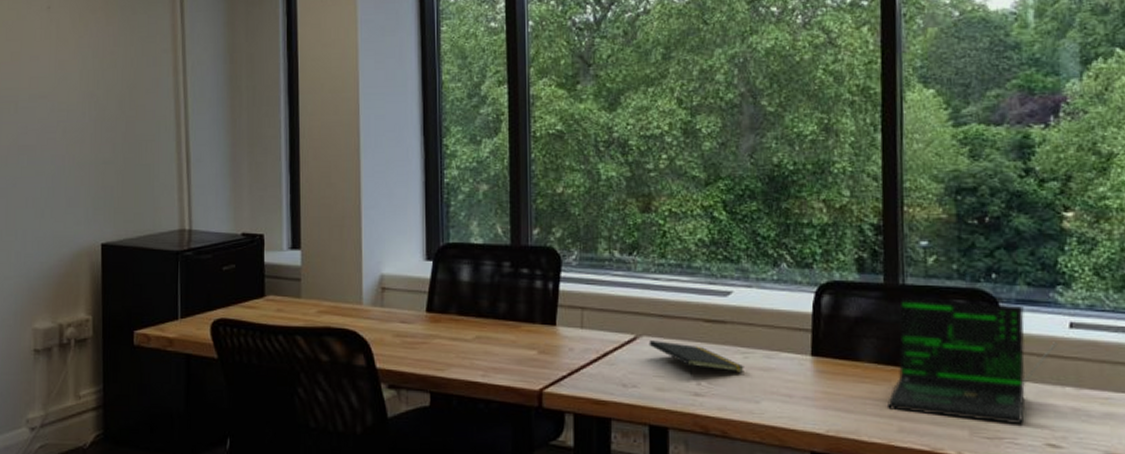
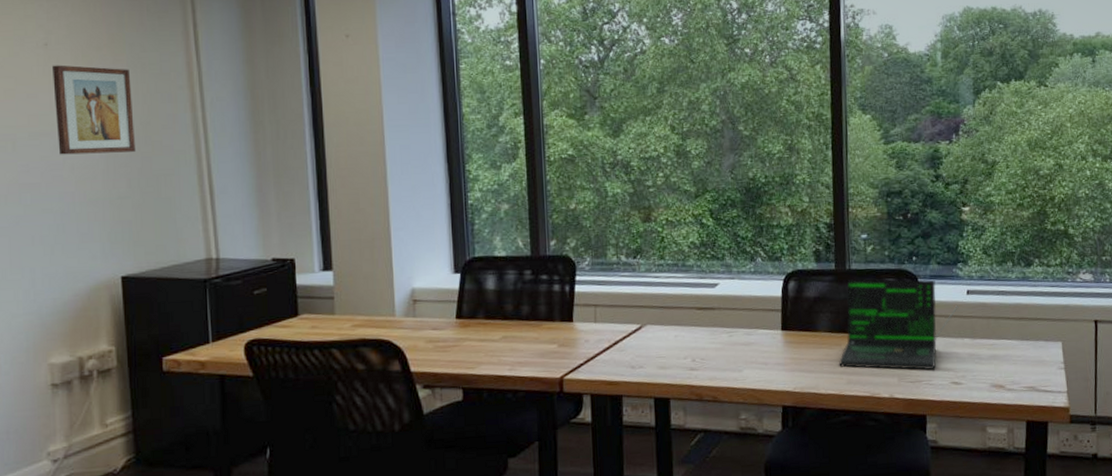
wall art: none [53,27,122,118] -> present [52,65,136,155]
notepad: present [649,341,744,378] -> none [652,328,730,356]

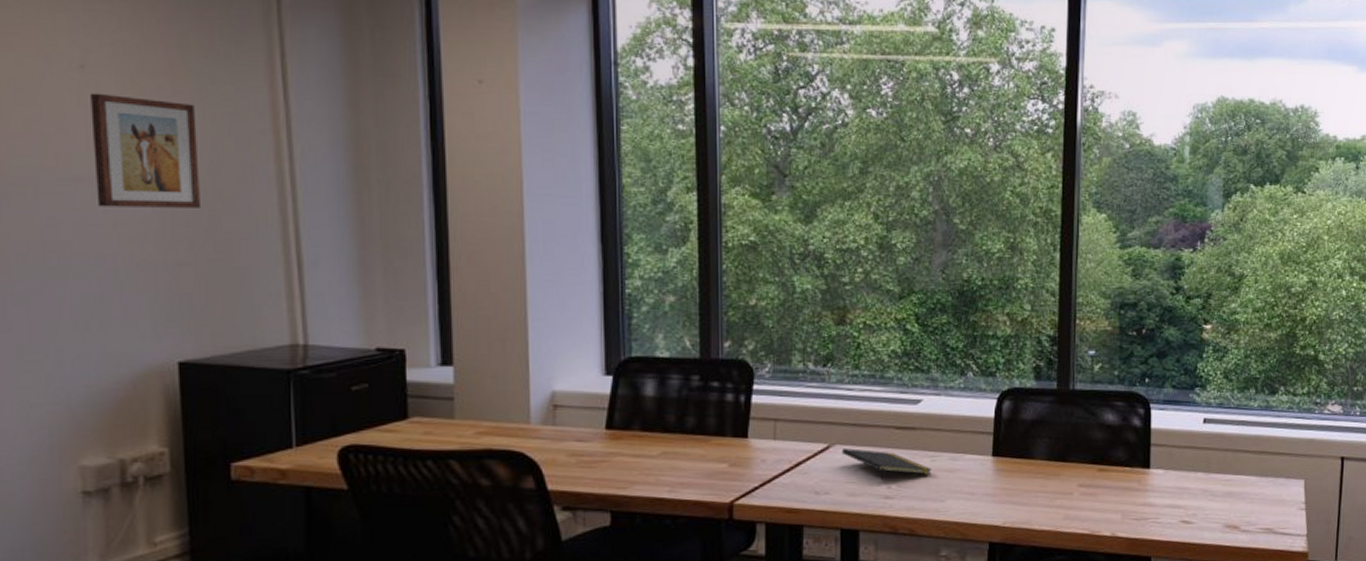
notepad: none [652,328,730,356] -> present [841,448,932,482]
laptop: present [838,278,959,370] -> none [1055,400,1194,507]

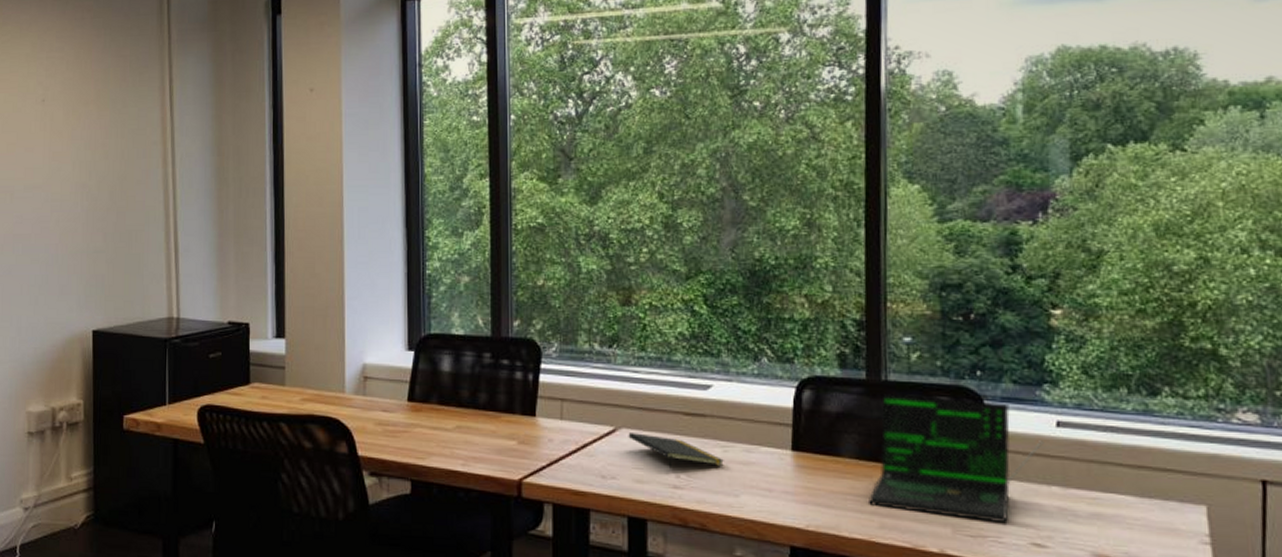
wall art: present [91,93,202,208] -> none [47,120,113,208]
laptop: none [1055,400,1194,507] -> present [867,393,1044,524]

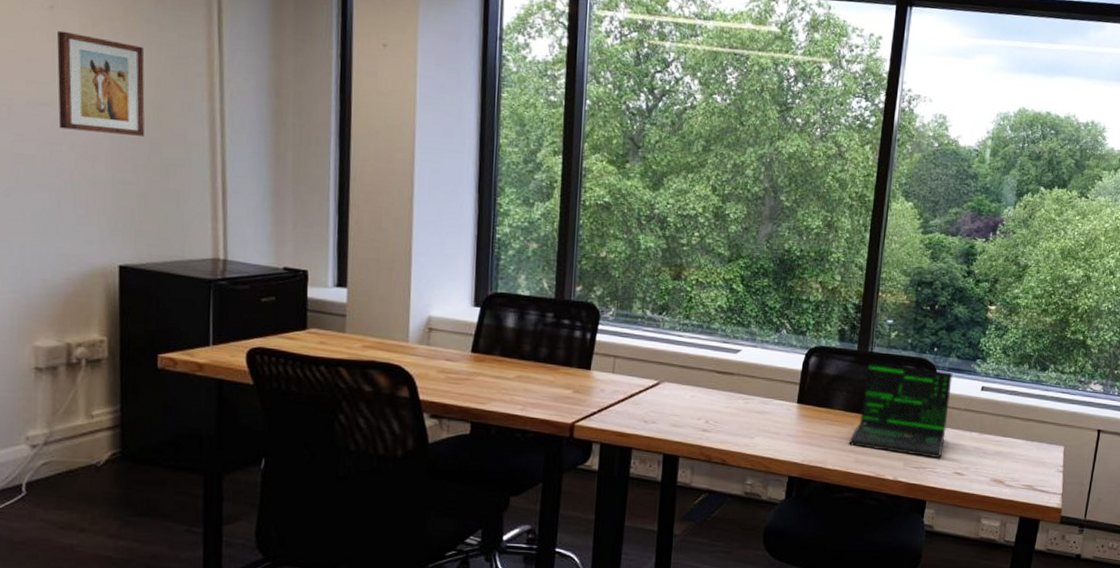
wall art: none [47,120,113,208] -> present [57,30,145,136]
notepad: present [628,433,724,470] -> none [669,386,745,417]

